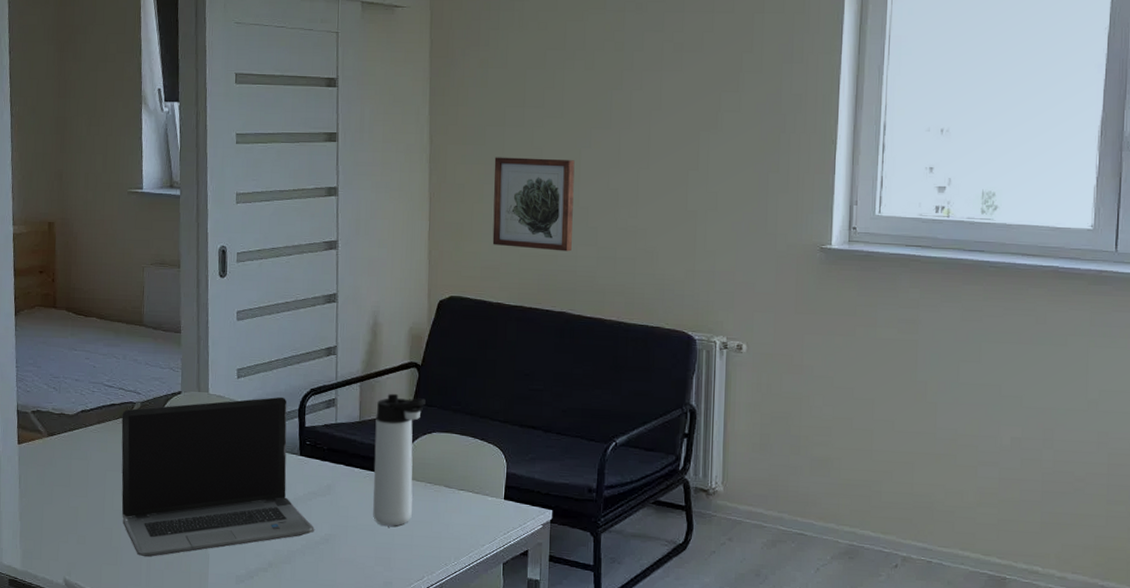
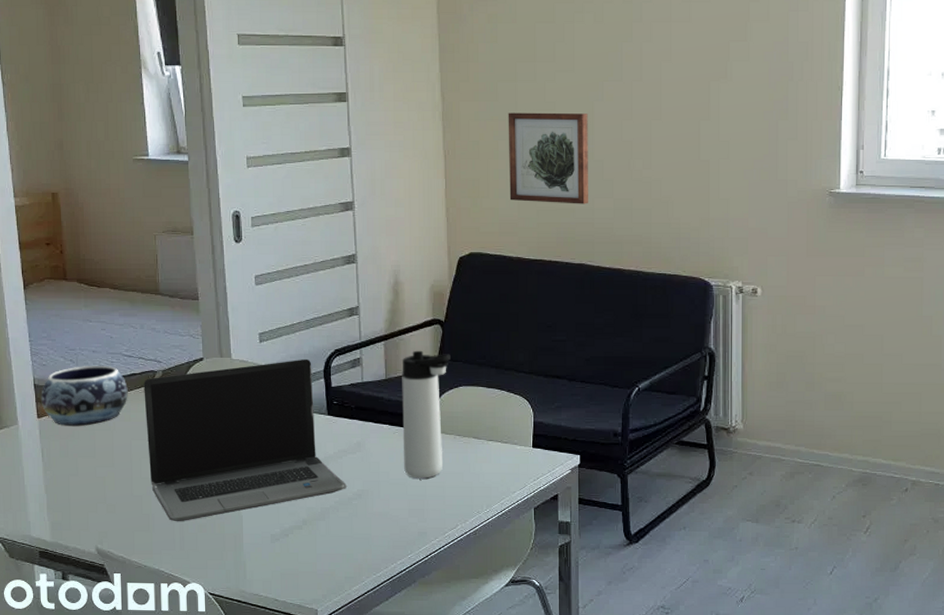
decorative bowl: none [22,393,107,454] -> present [41,365,128,426]

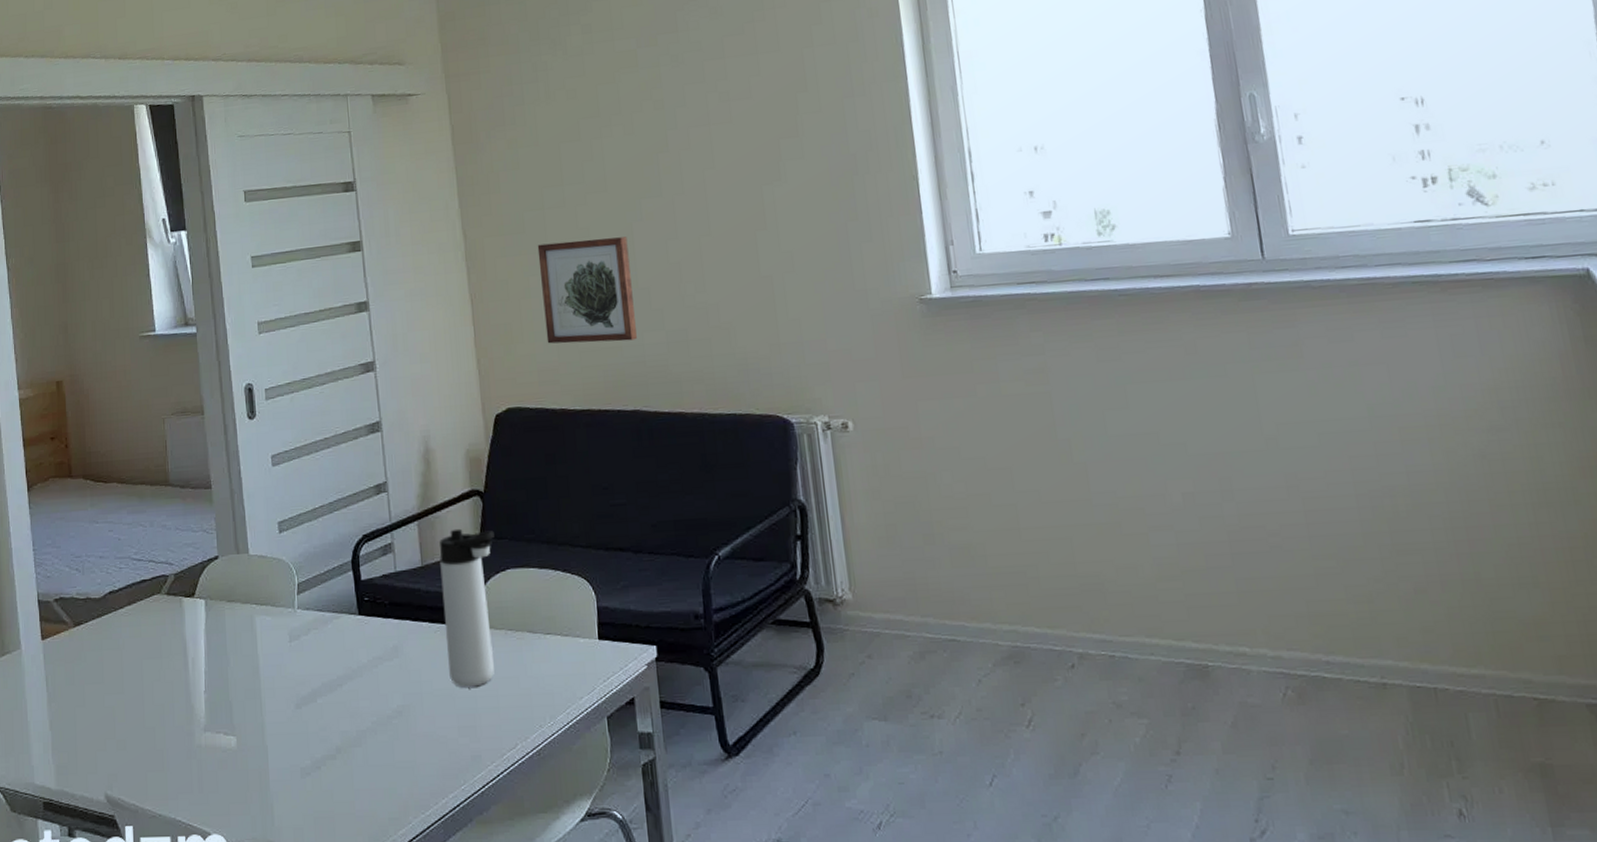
decorative bowl: present [41,365,128,426] -> none [45,572,138,647]
laptop computer: present [144,358,347,522] -> none [154,548,385,758]

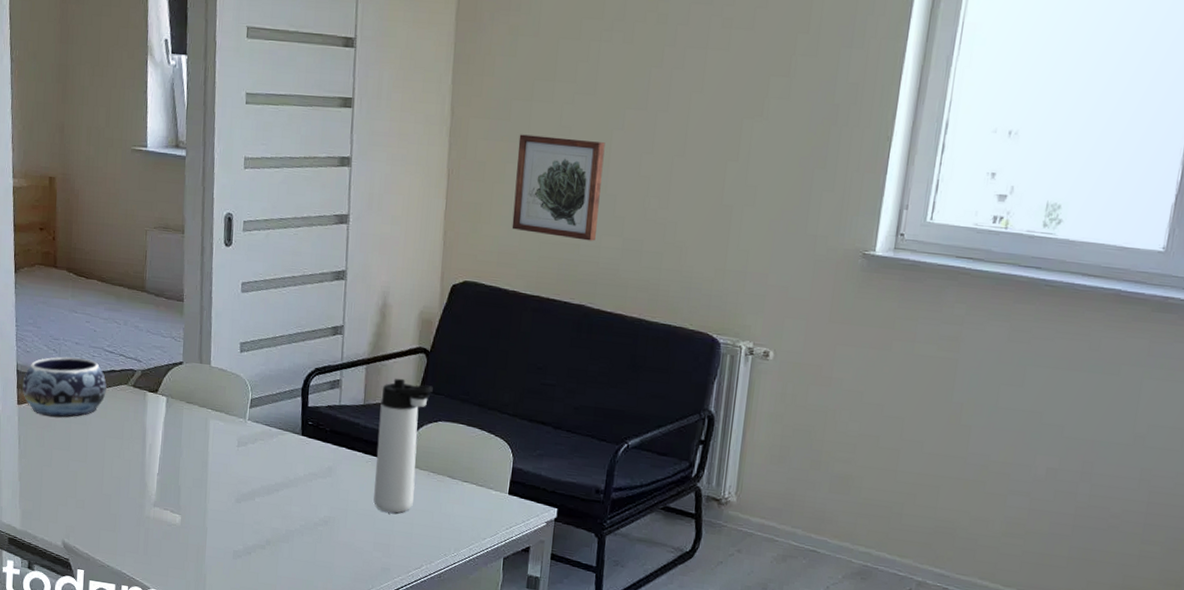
decorative bowl: none [45,572,138,647] -> present [22,356,107,417]

